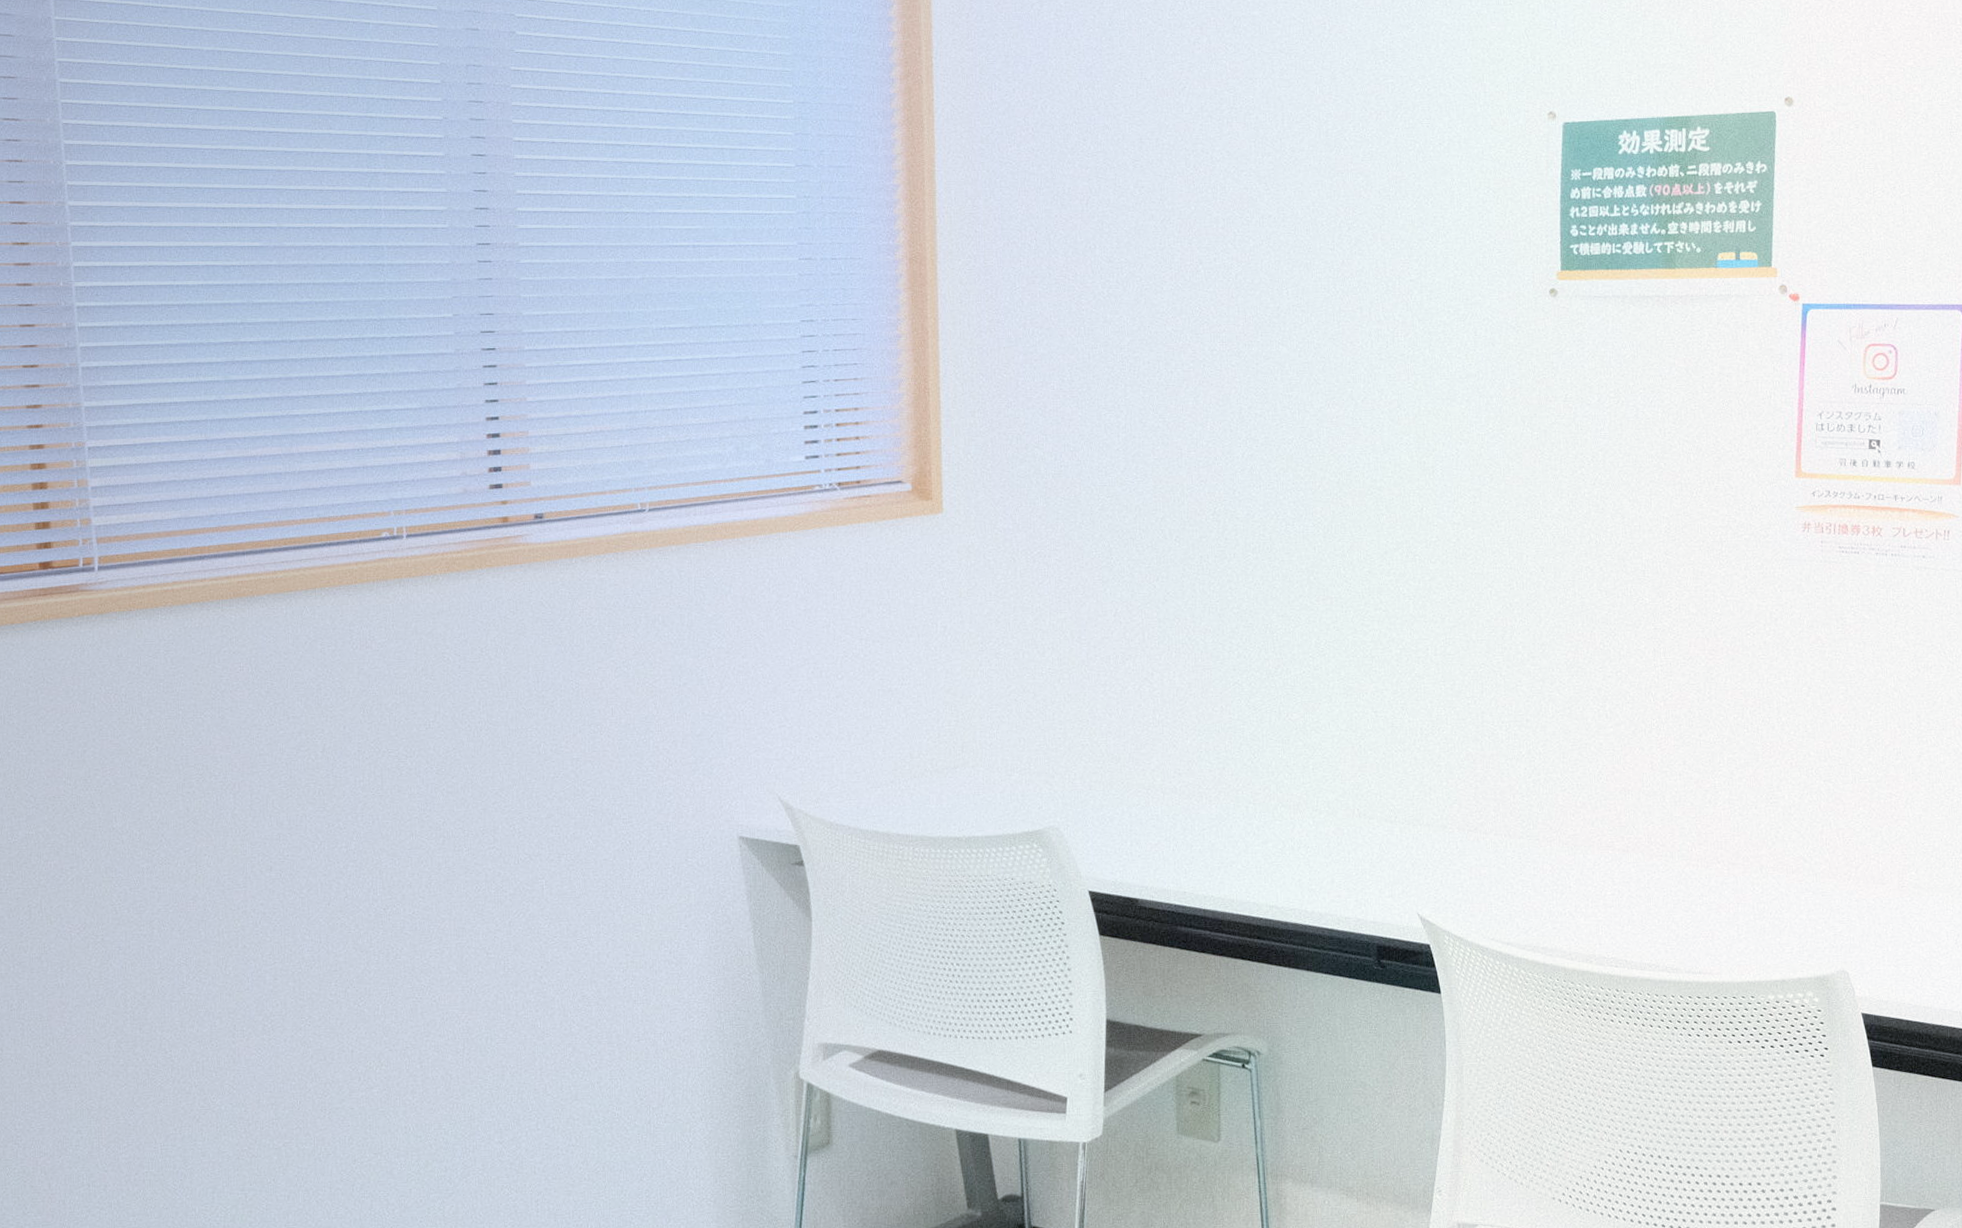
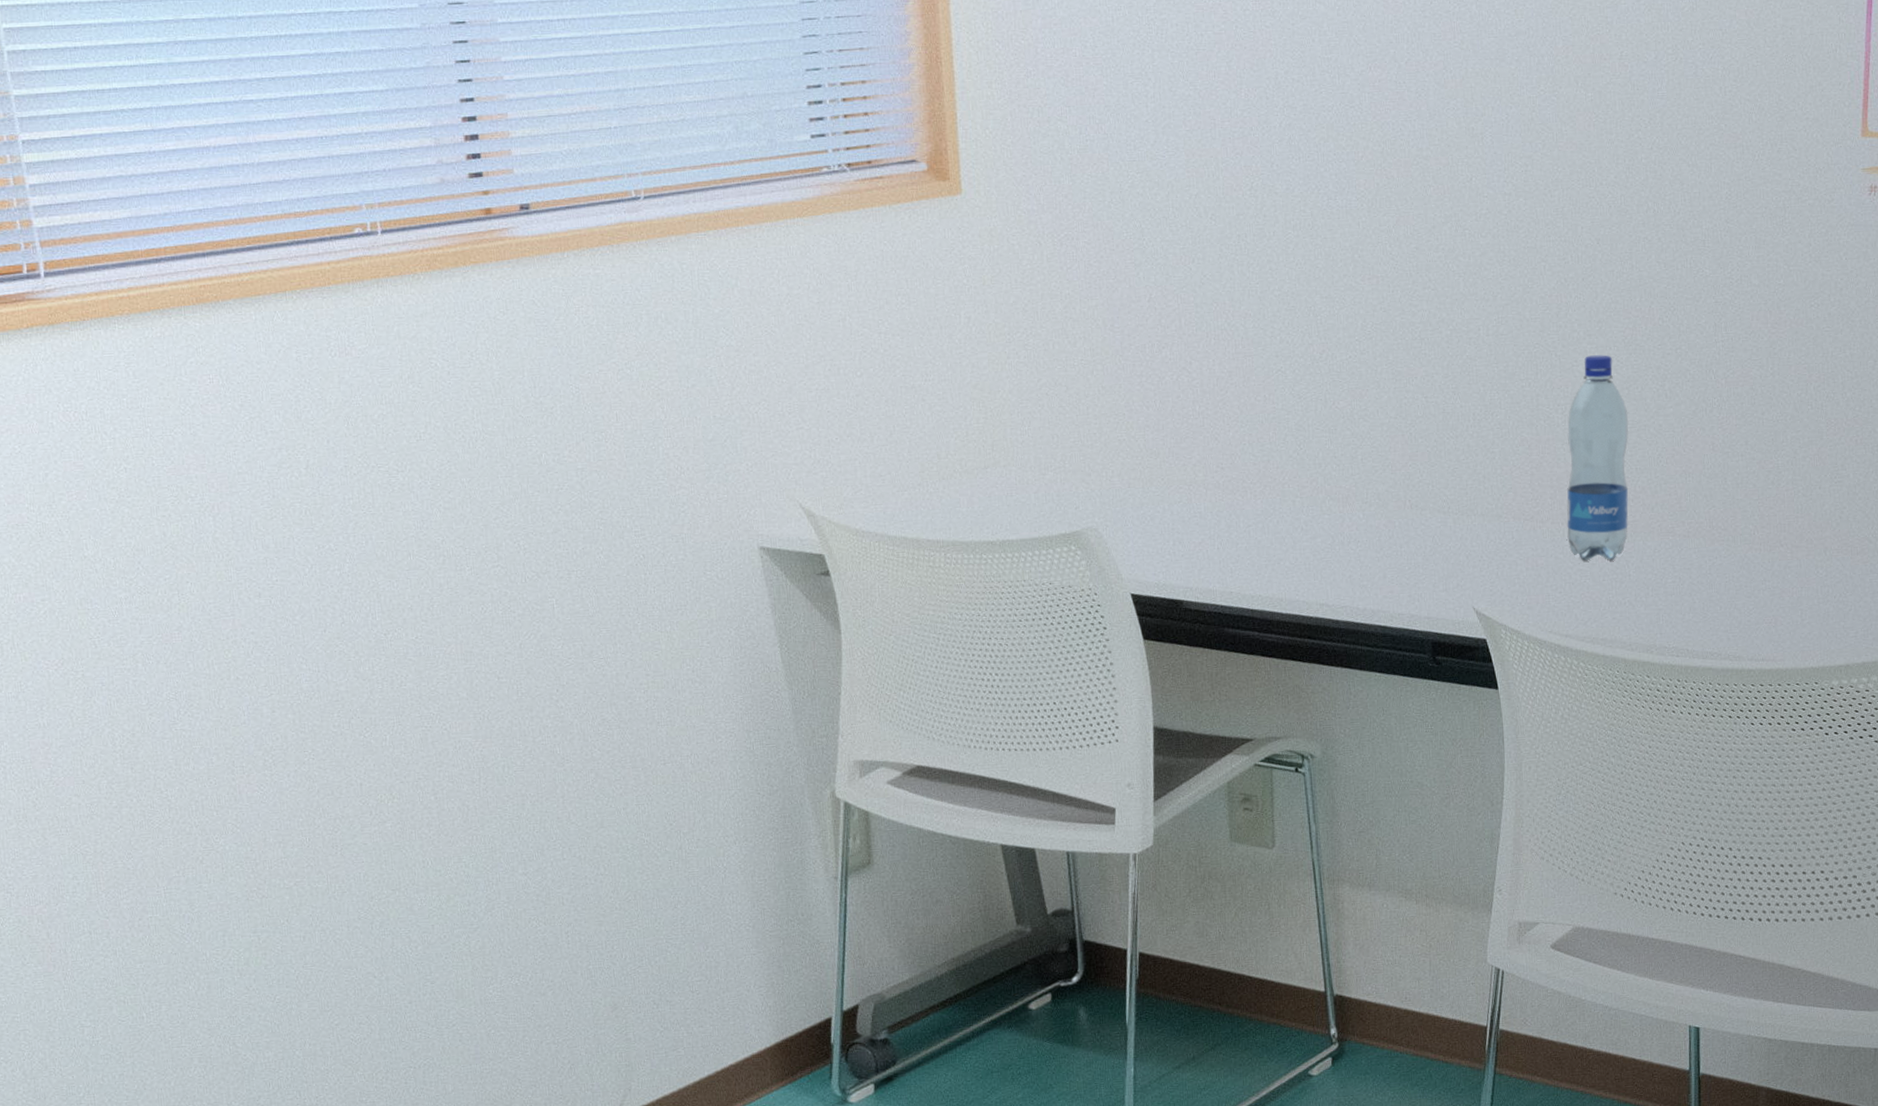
bottle: none [1509,676,1570,873] -> present [1566,355,1629,562]

